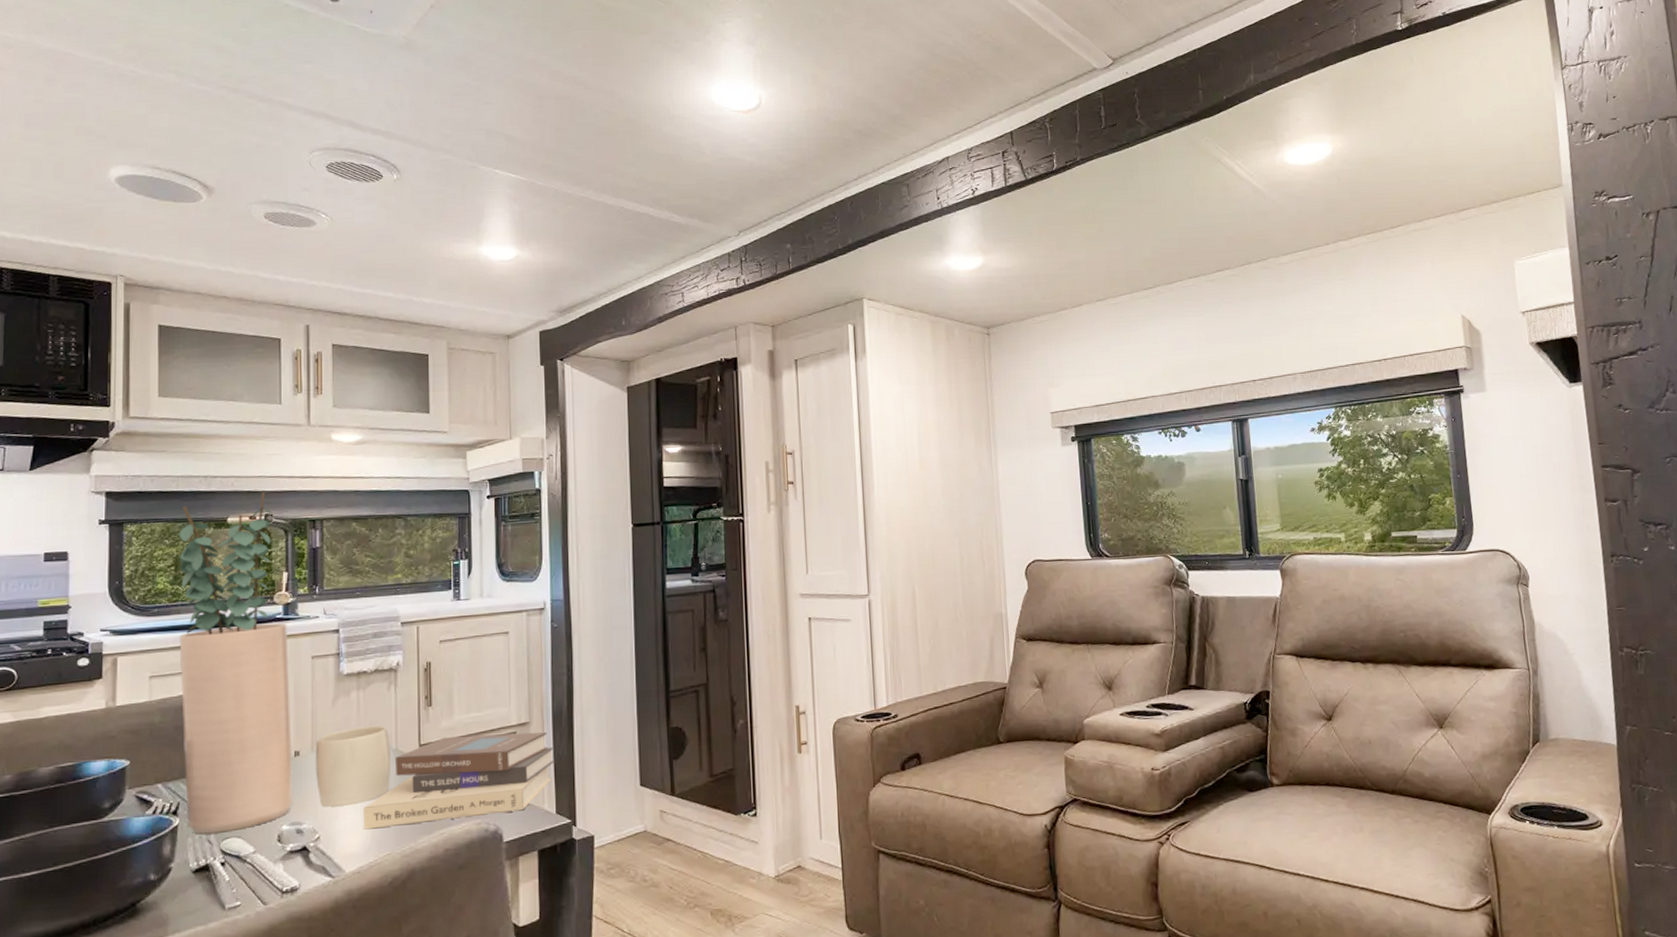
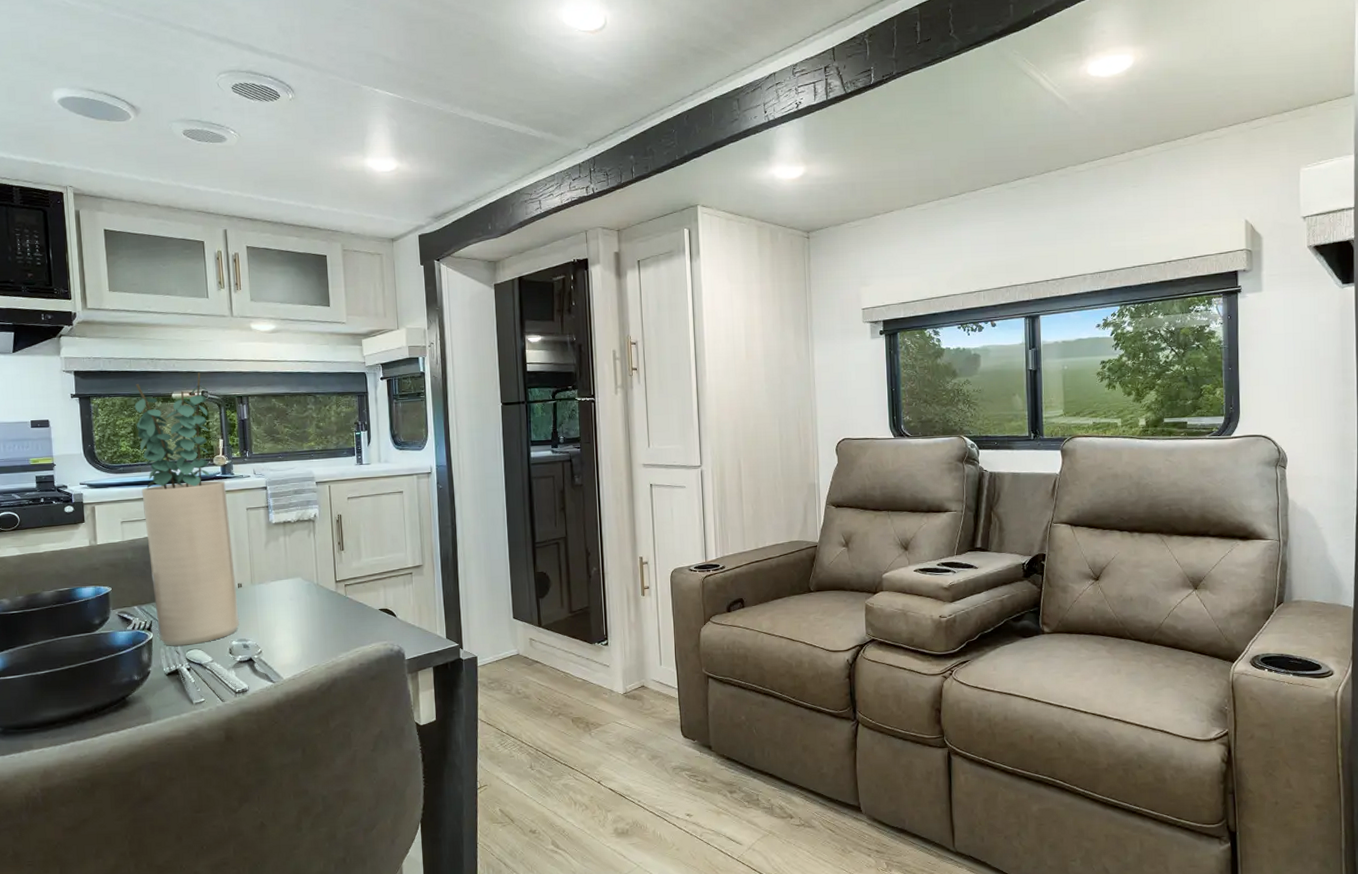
mug: present [315,726,391,807] -> none [254,565,314,628]
books: present [362,731,554,830] -> none [294,573,444,647]

